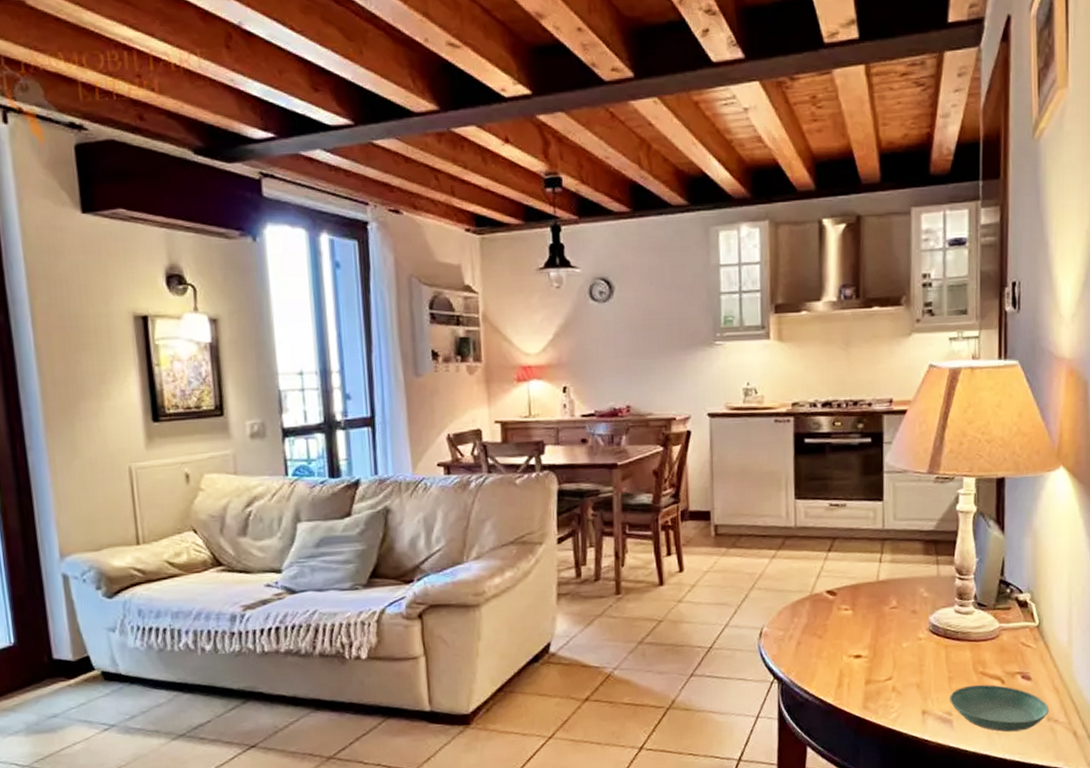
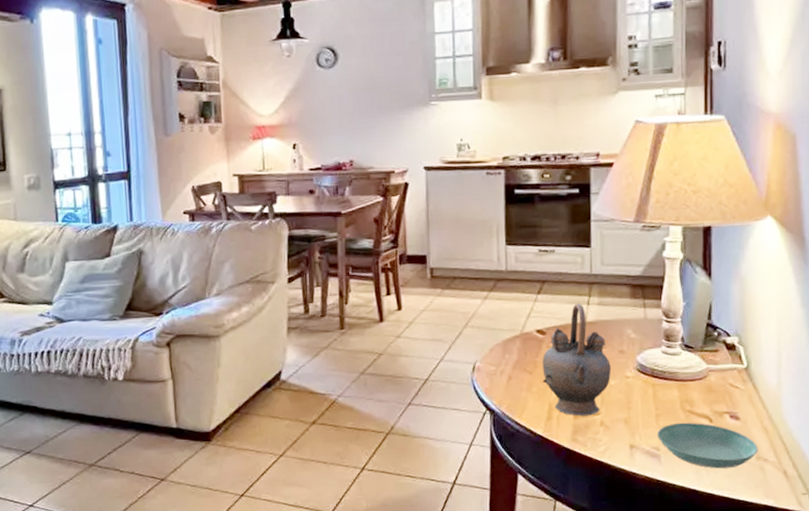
teapot: none [833,560,904,682] -> present [542,303,612,416]

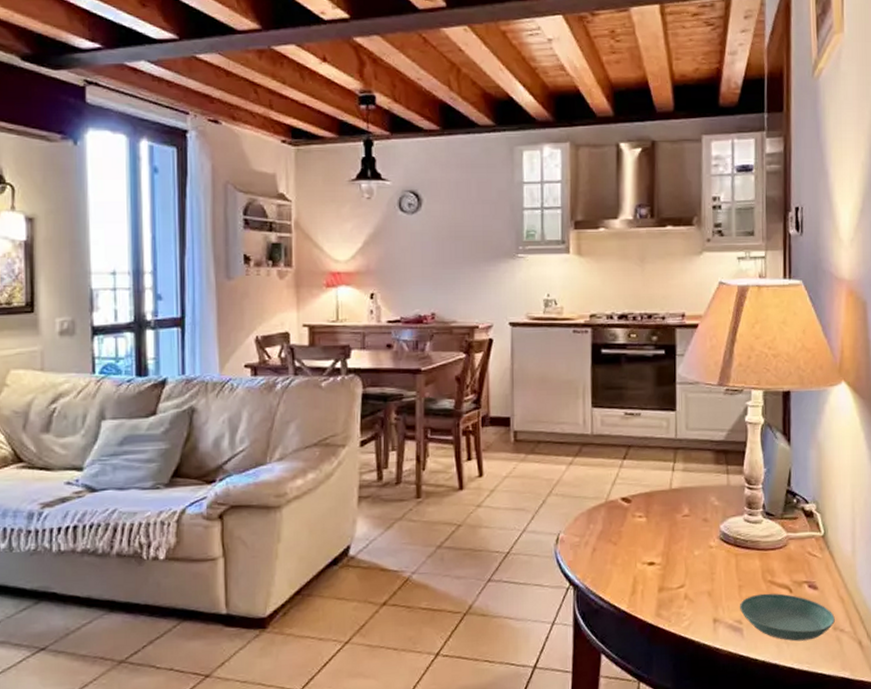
teapot: present [542,303,612,416] -> none [627,469,696,590]

